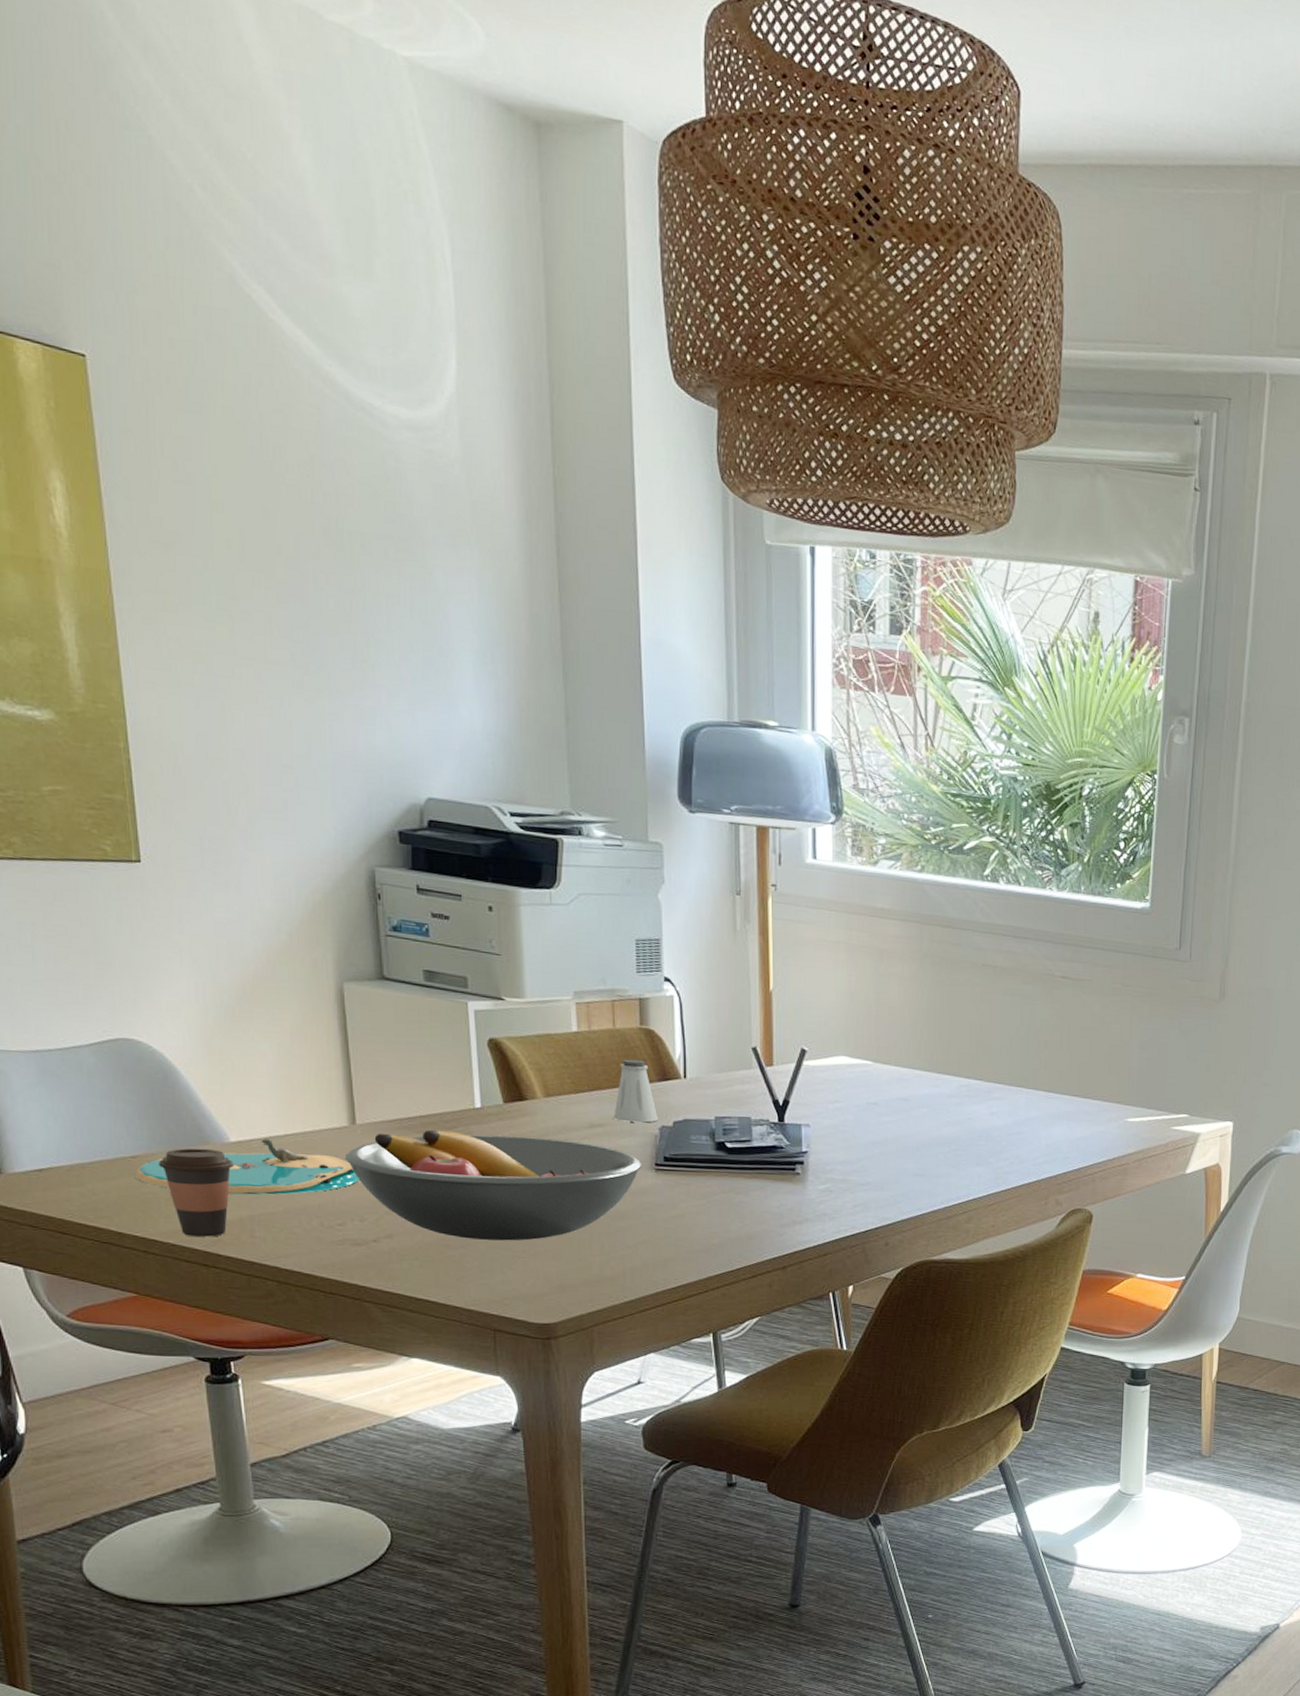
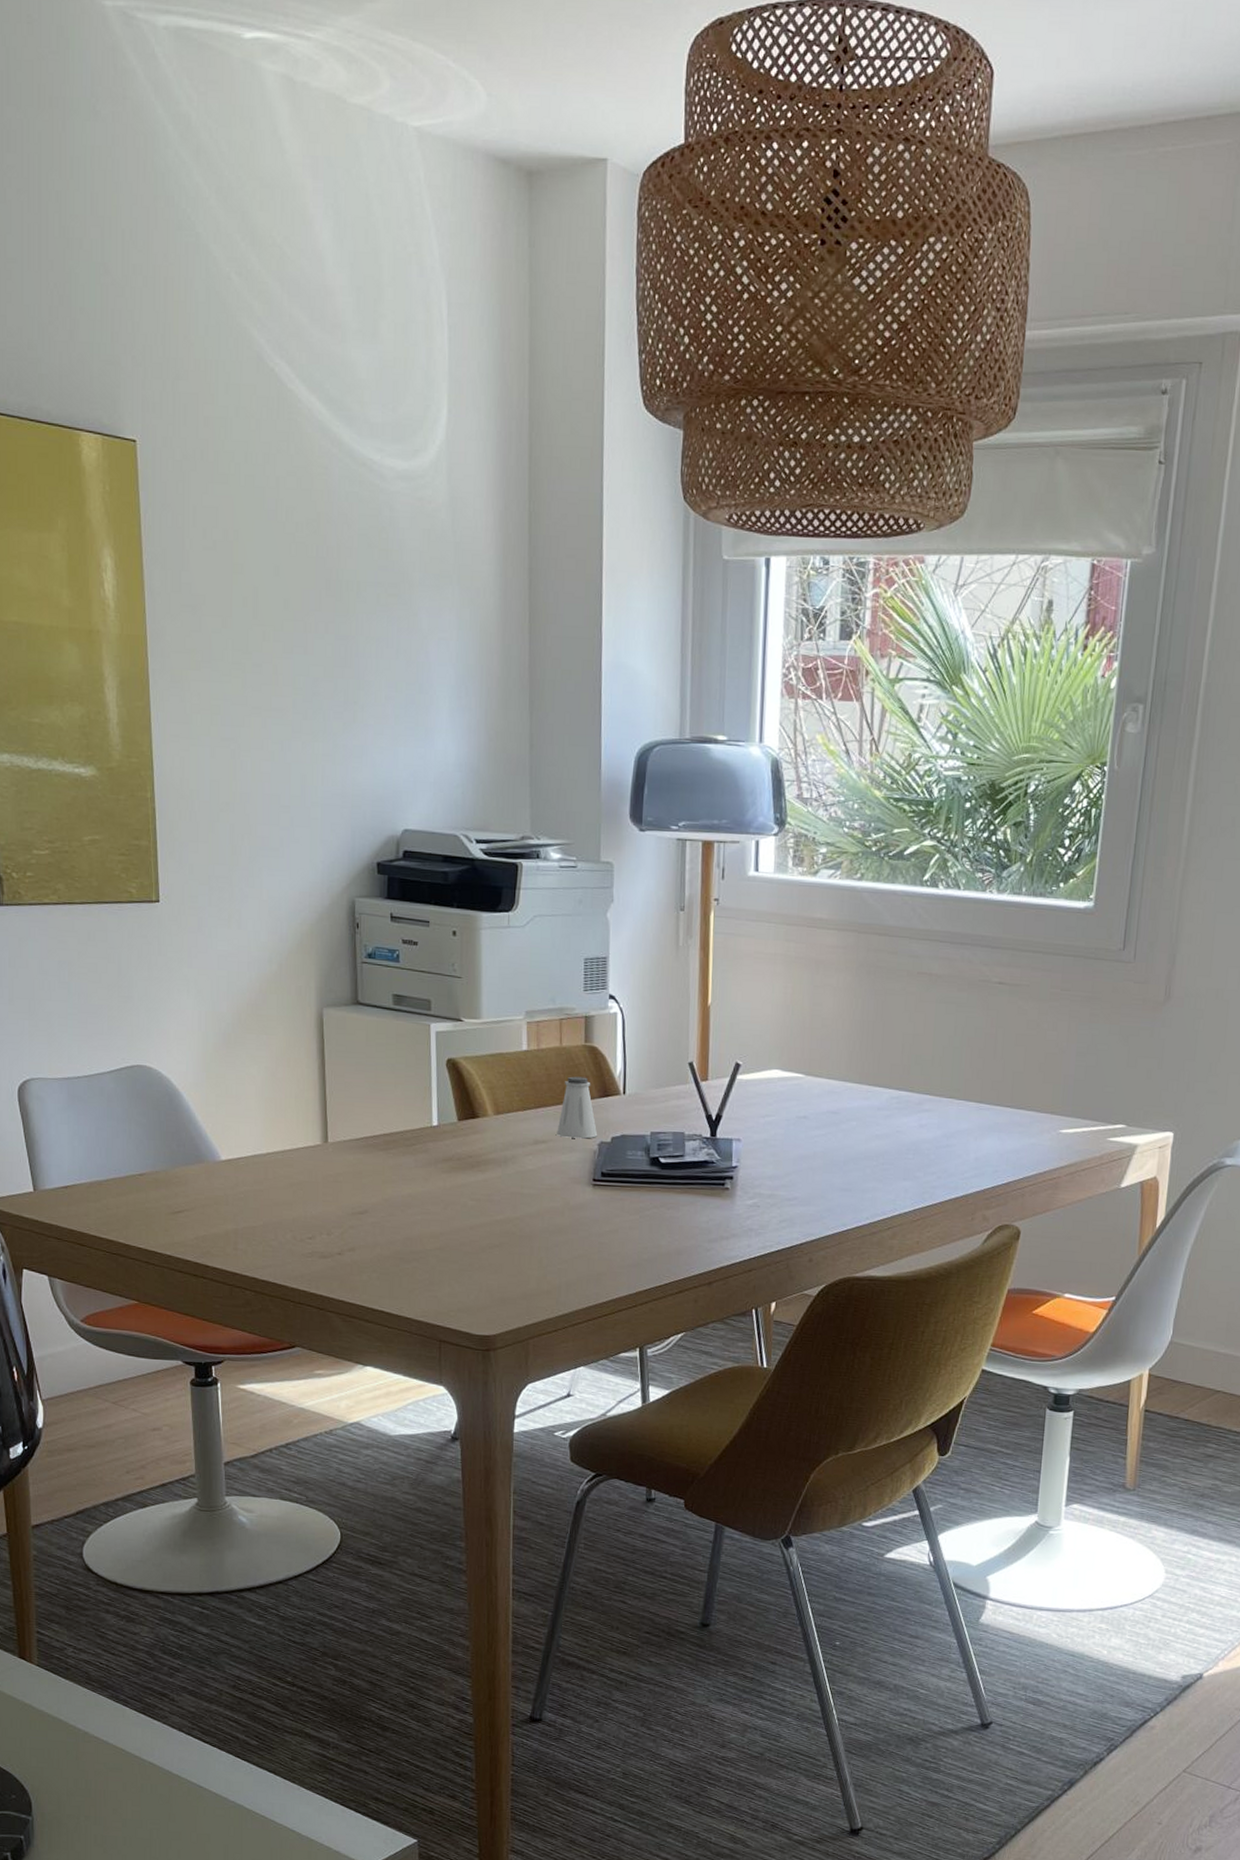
plate: present [134,1139,359,1195] -> none [141,1157,329,1210]
coffee cup: present [158,1148,235,1237] -> none [160,1166,224,1249]
fruit bowl: present [344,1129,642,1241] -> none [317,1147,581,1255]

